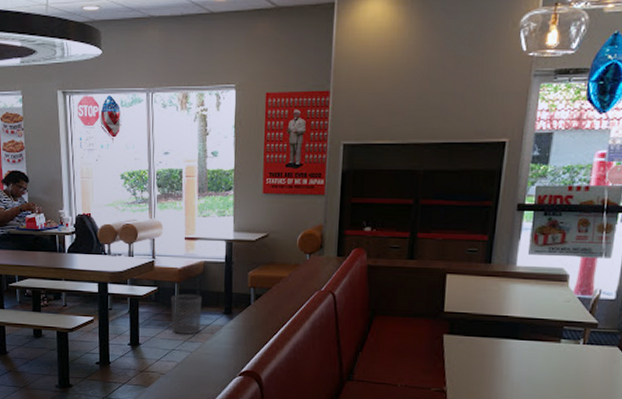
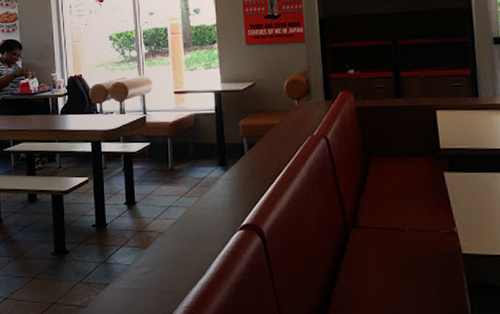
waste bin: present [171,293,203,335] -> none [164,147,196,189]

